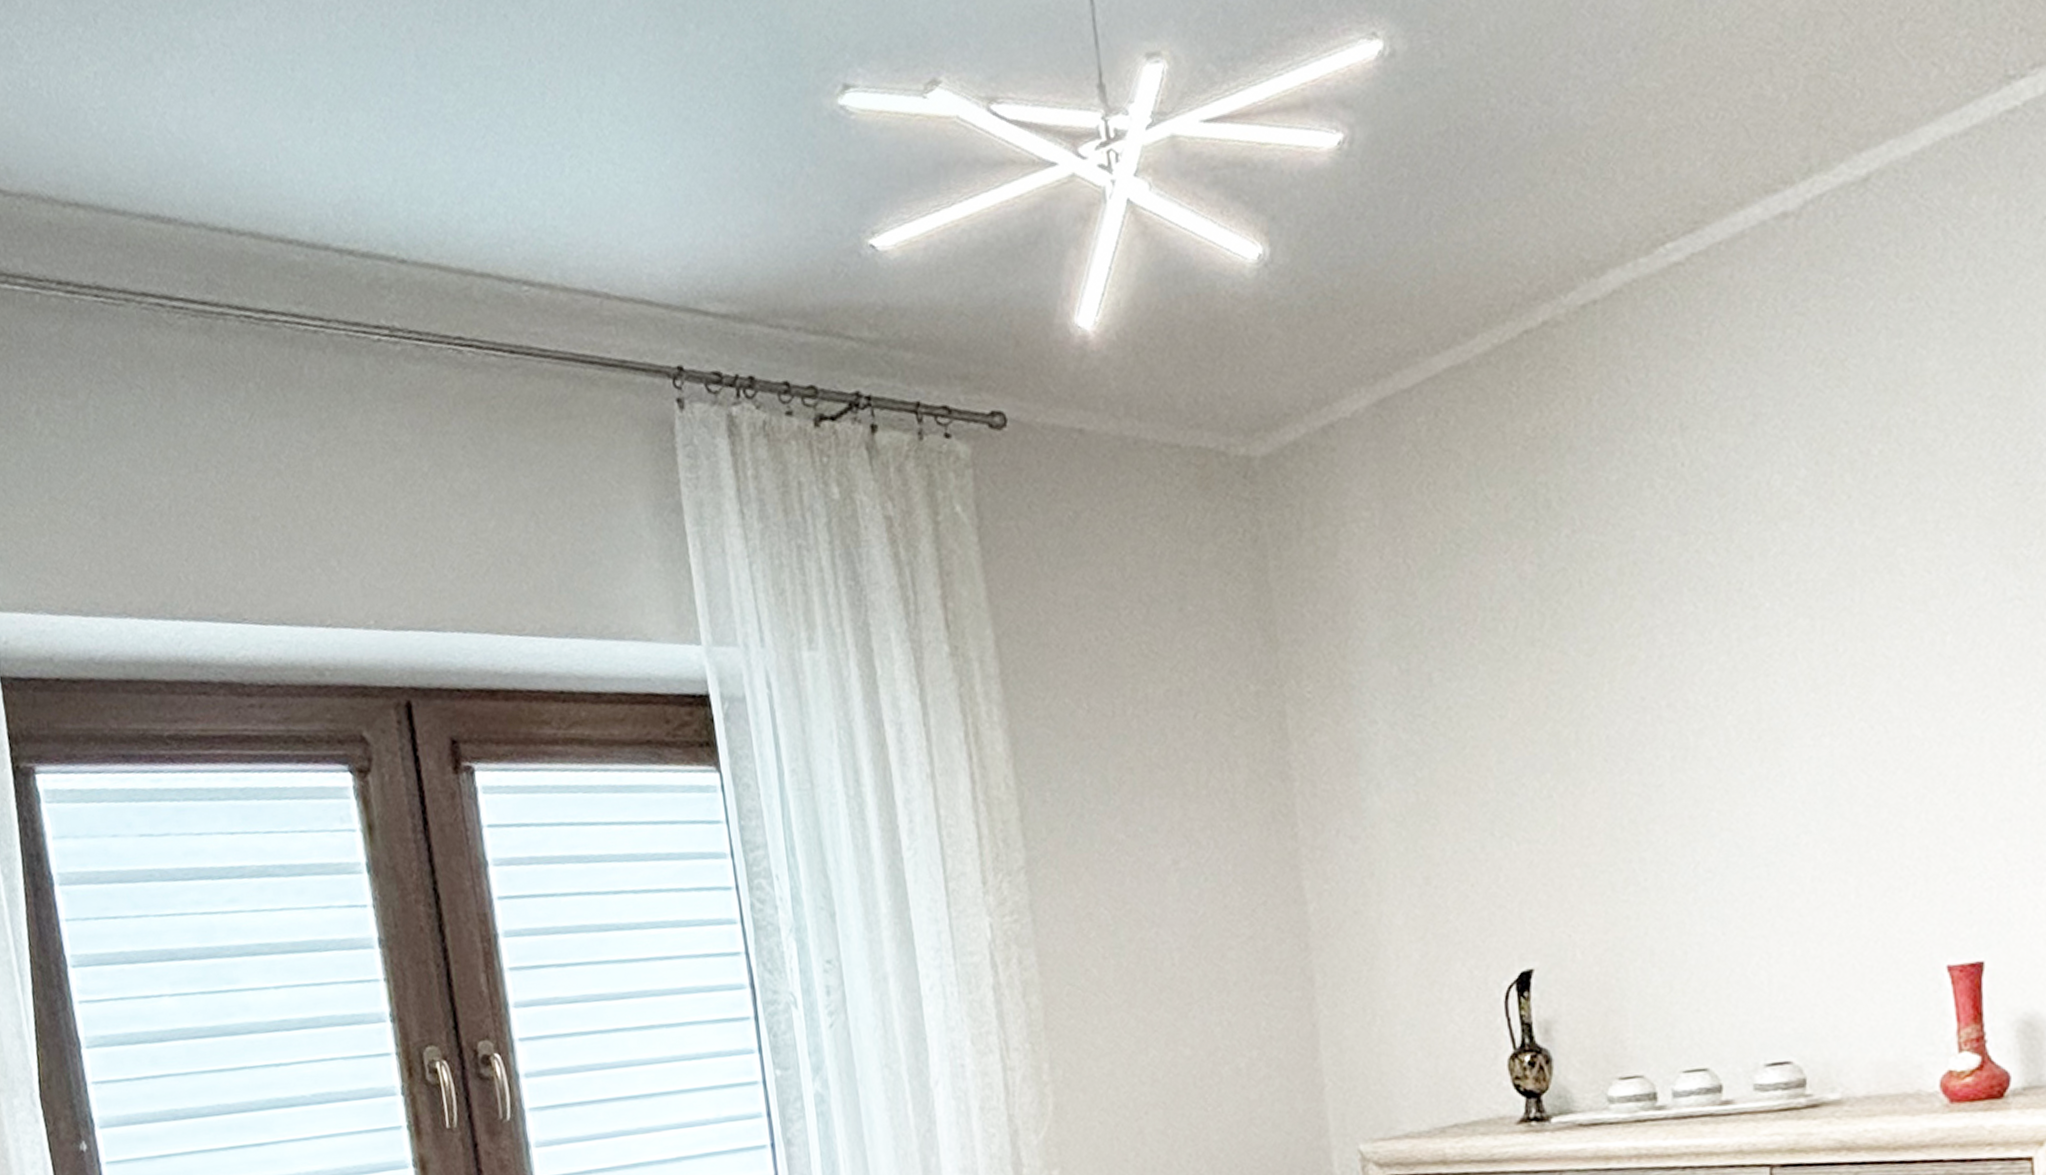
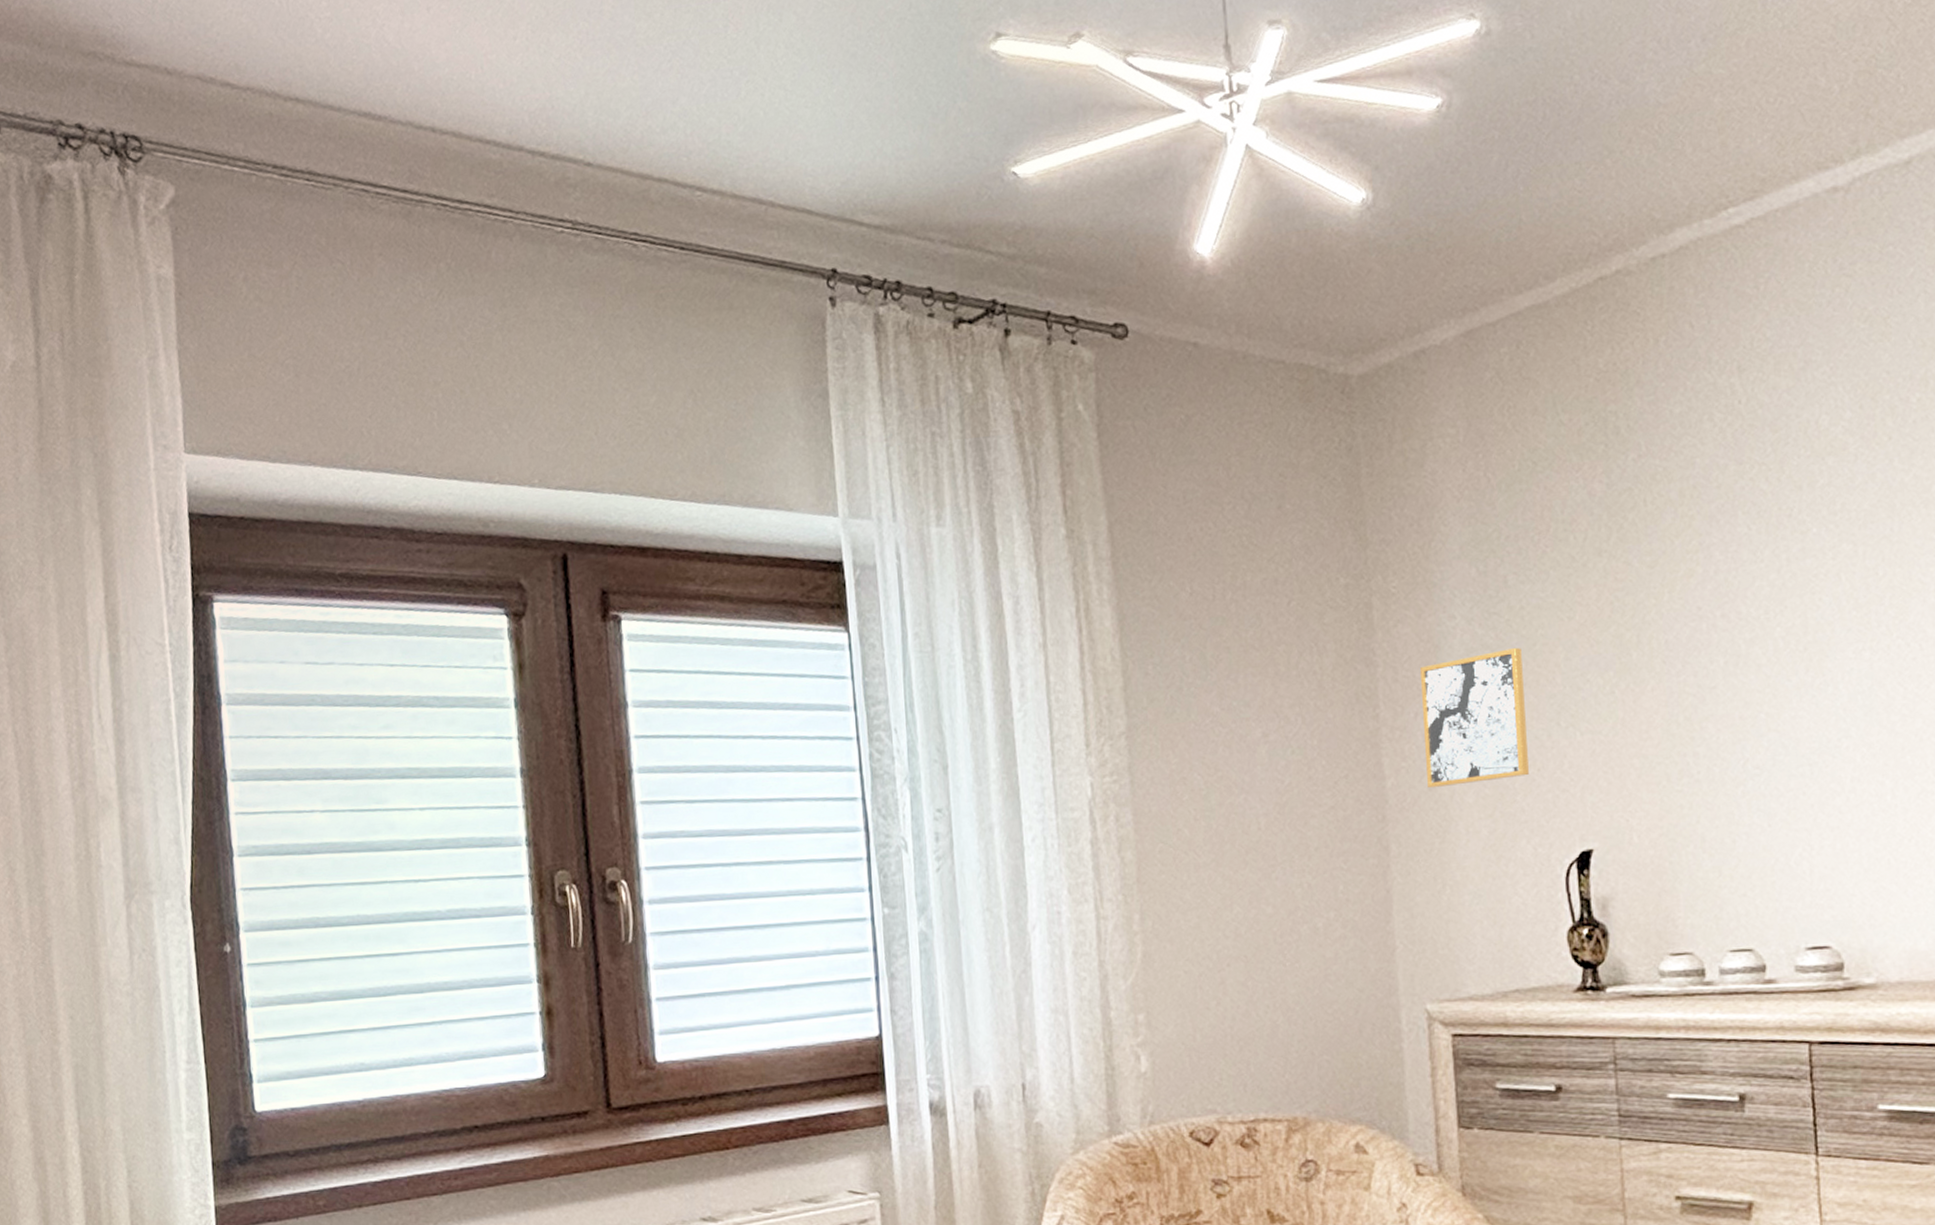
wall art: none [1339,751,1462,912] -> present [1419,647,1529,789]

